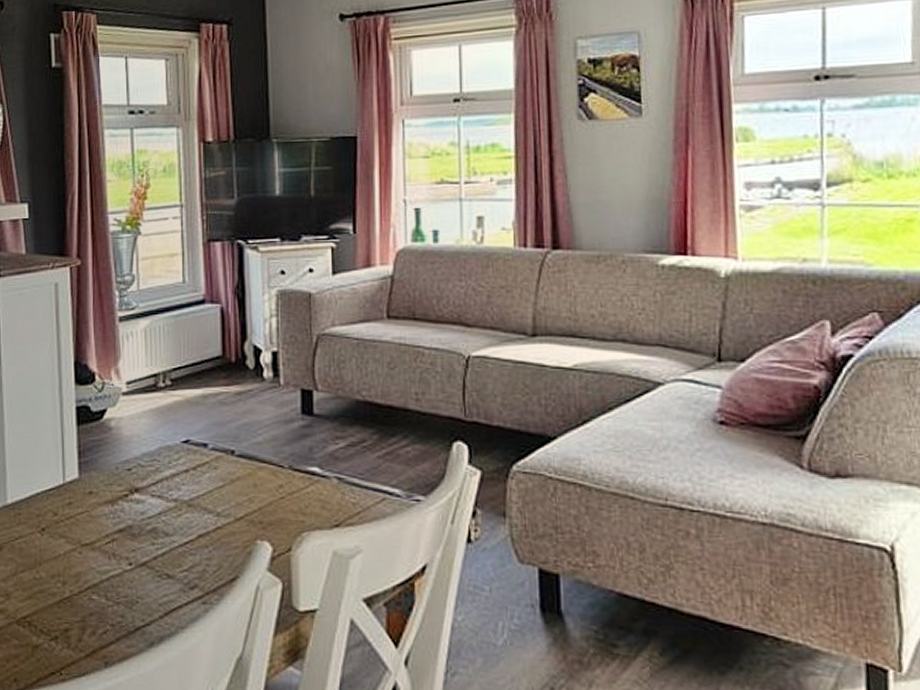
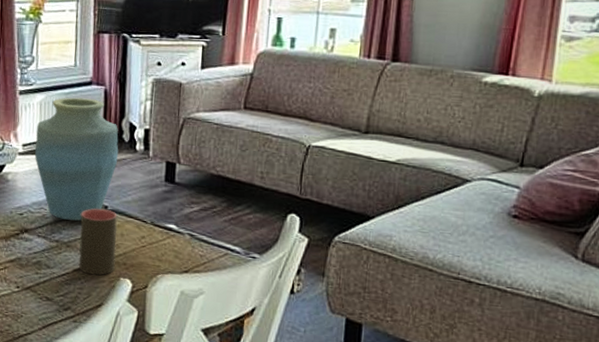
vase: none [141,320,243,472] -> present [35,97,119,221]
cup: none [203,454,249,540] -> present [79,208,117,276]

